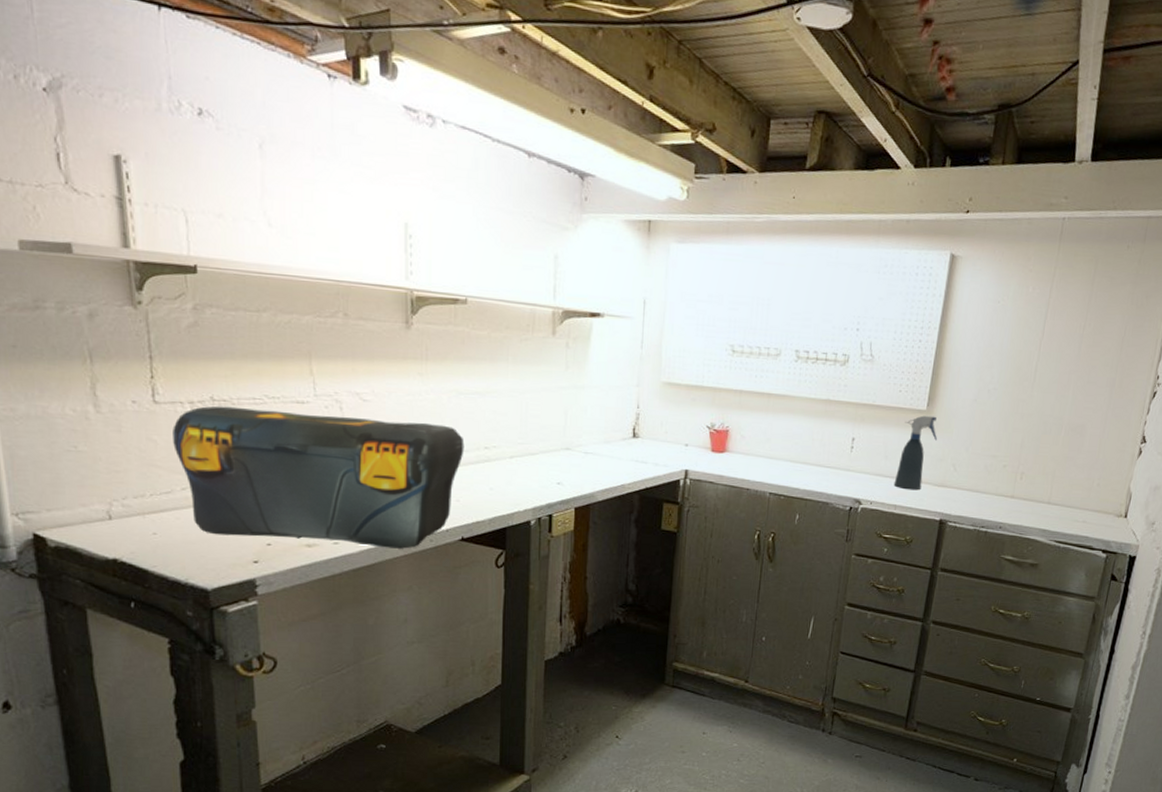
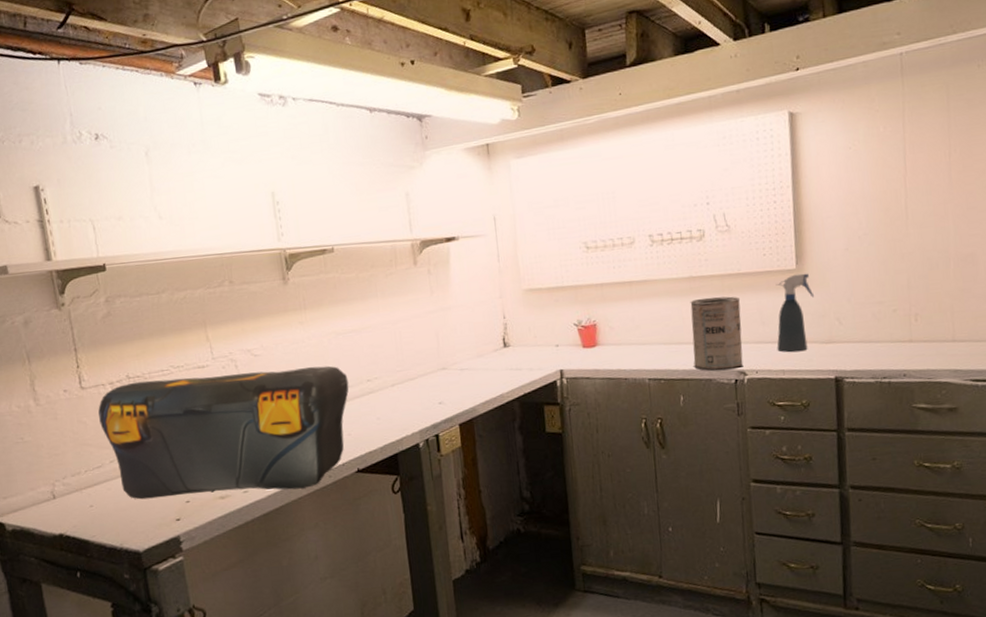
paint can: none [814,422,870,497] -> present [690,296,744,372]

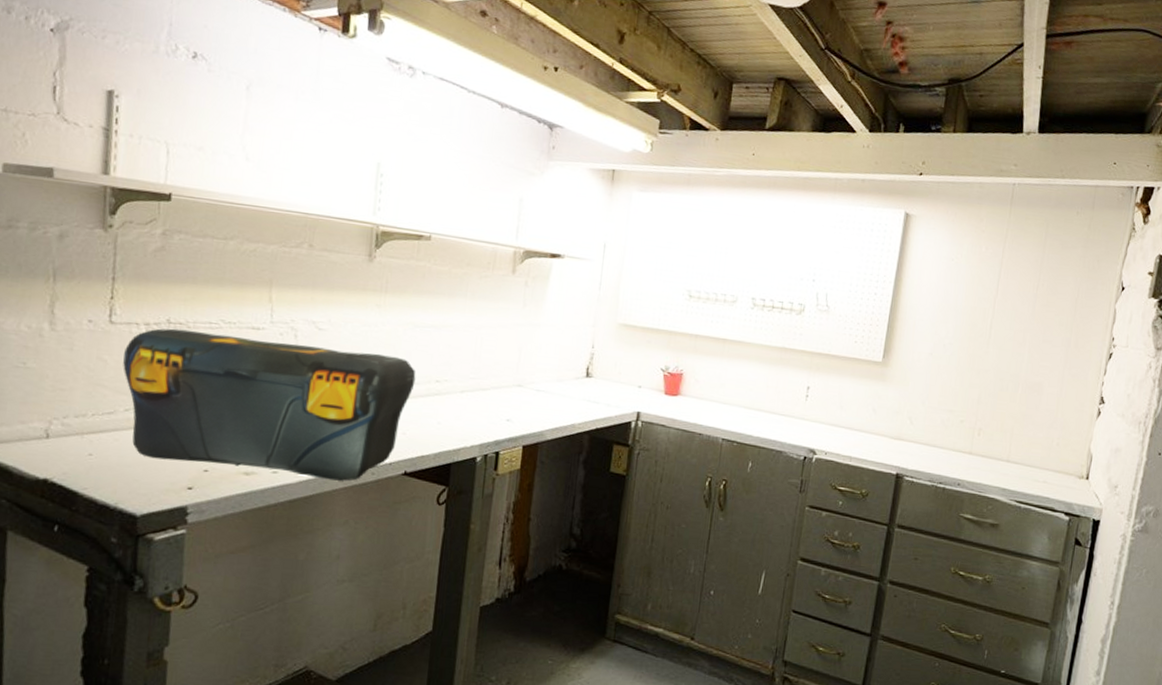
paint can: present [690,296,744,372] -> none [768,370,825,447]
spray bottle: present [776,273,815,352] -> none [849,367,894,442]

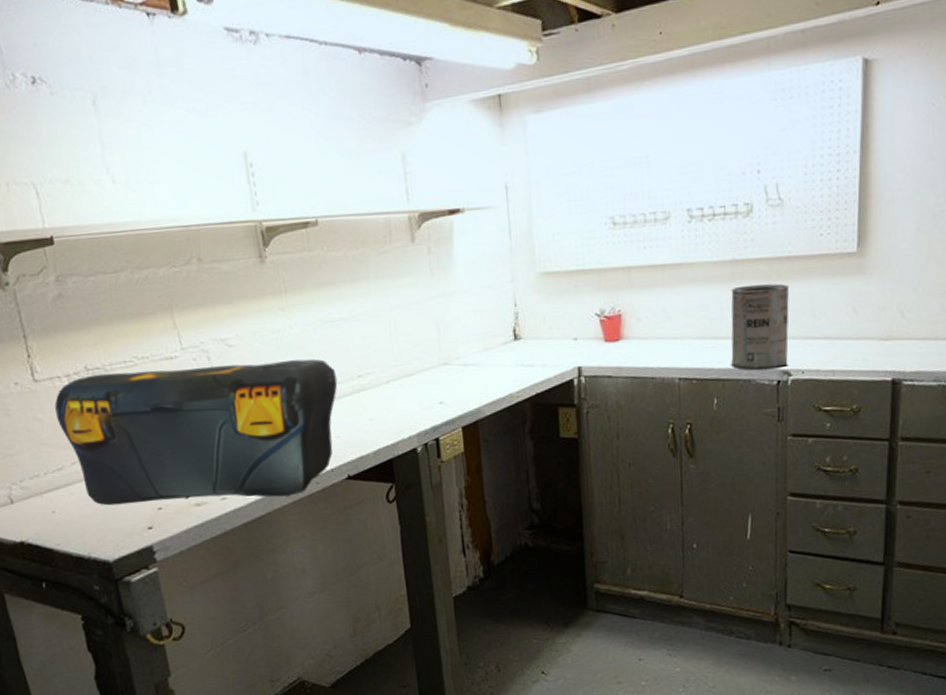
paint can: none [768,370,825,447] -> present [731,283,790,372]

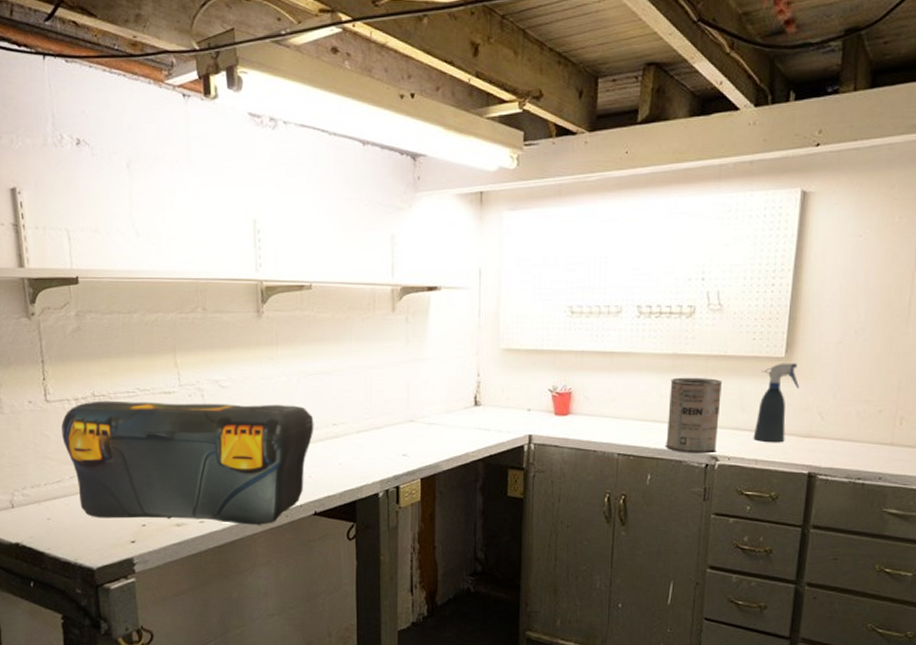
spray bottle: none [828,257,876,350] -> present [753,363,800,443]

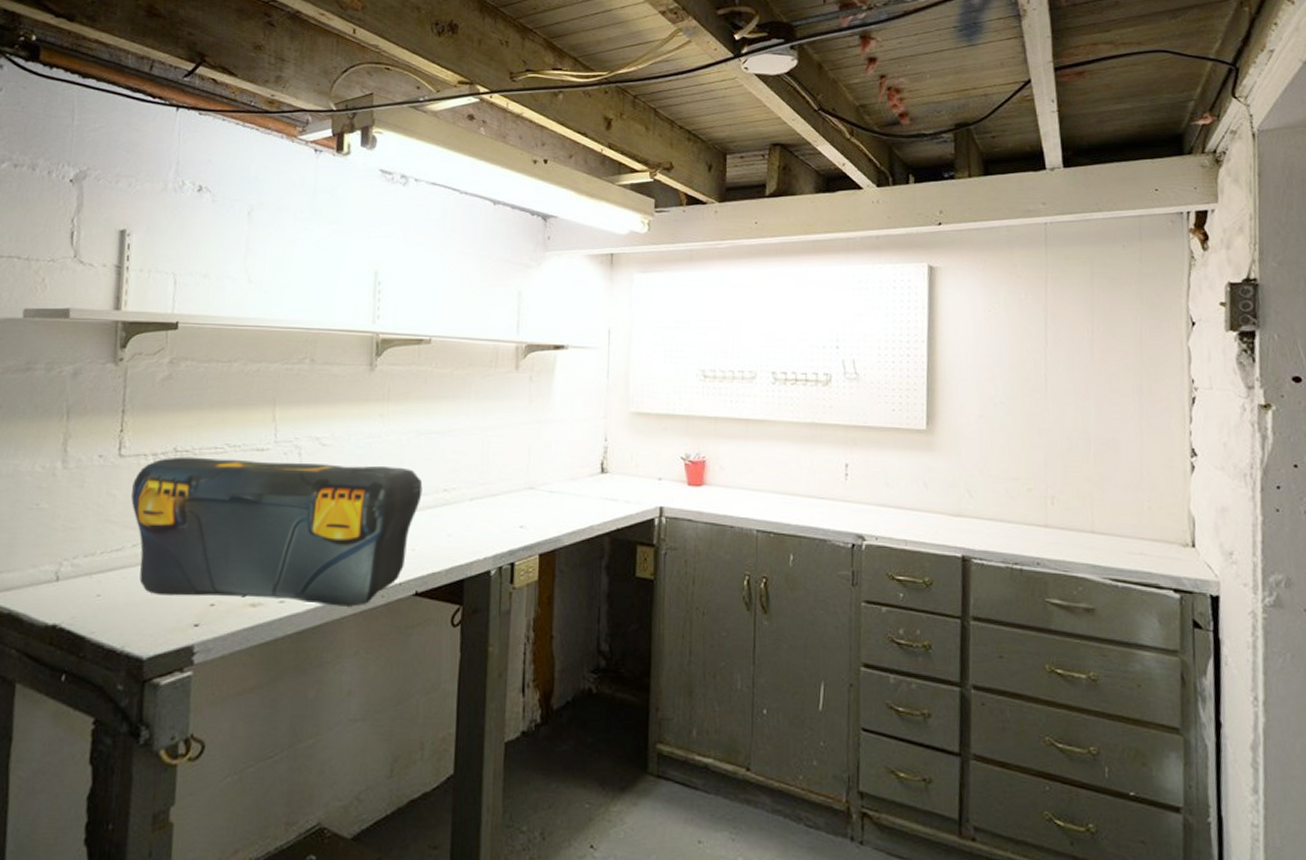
paint can: present [666,377,723,454] -> none [808,447,865,532]
spray bottle: present [753,363,800,443] -> none [900,435,945,522]

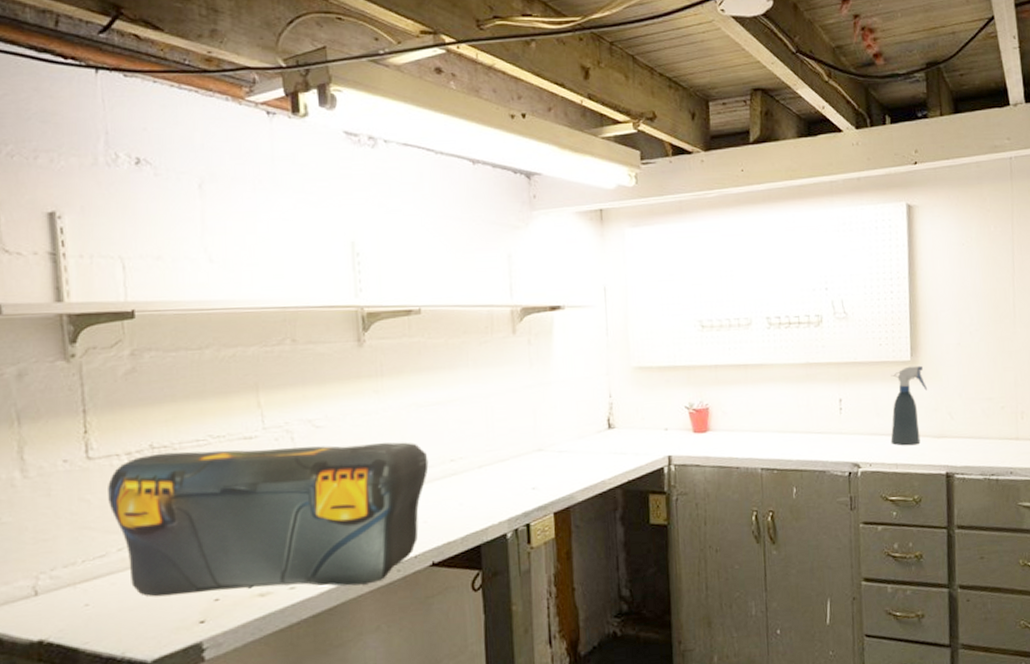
spray bottle: none [900,435,945,522] -> present [890,365,928,446]

